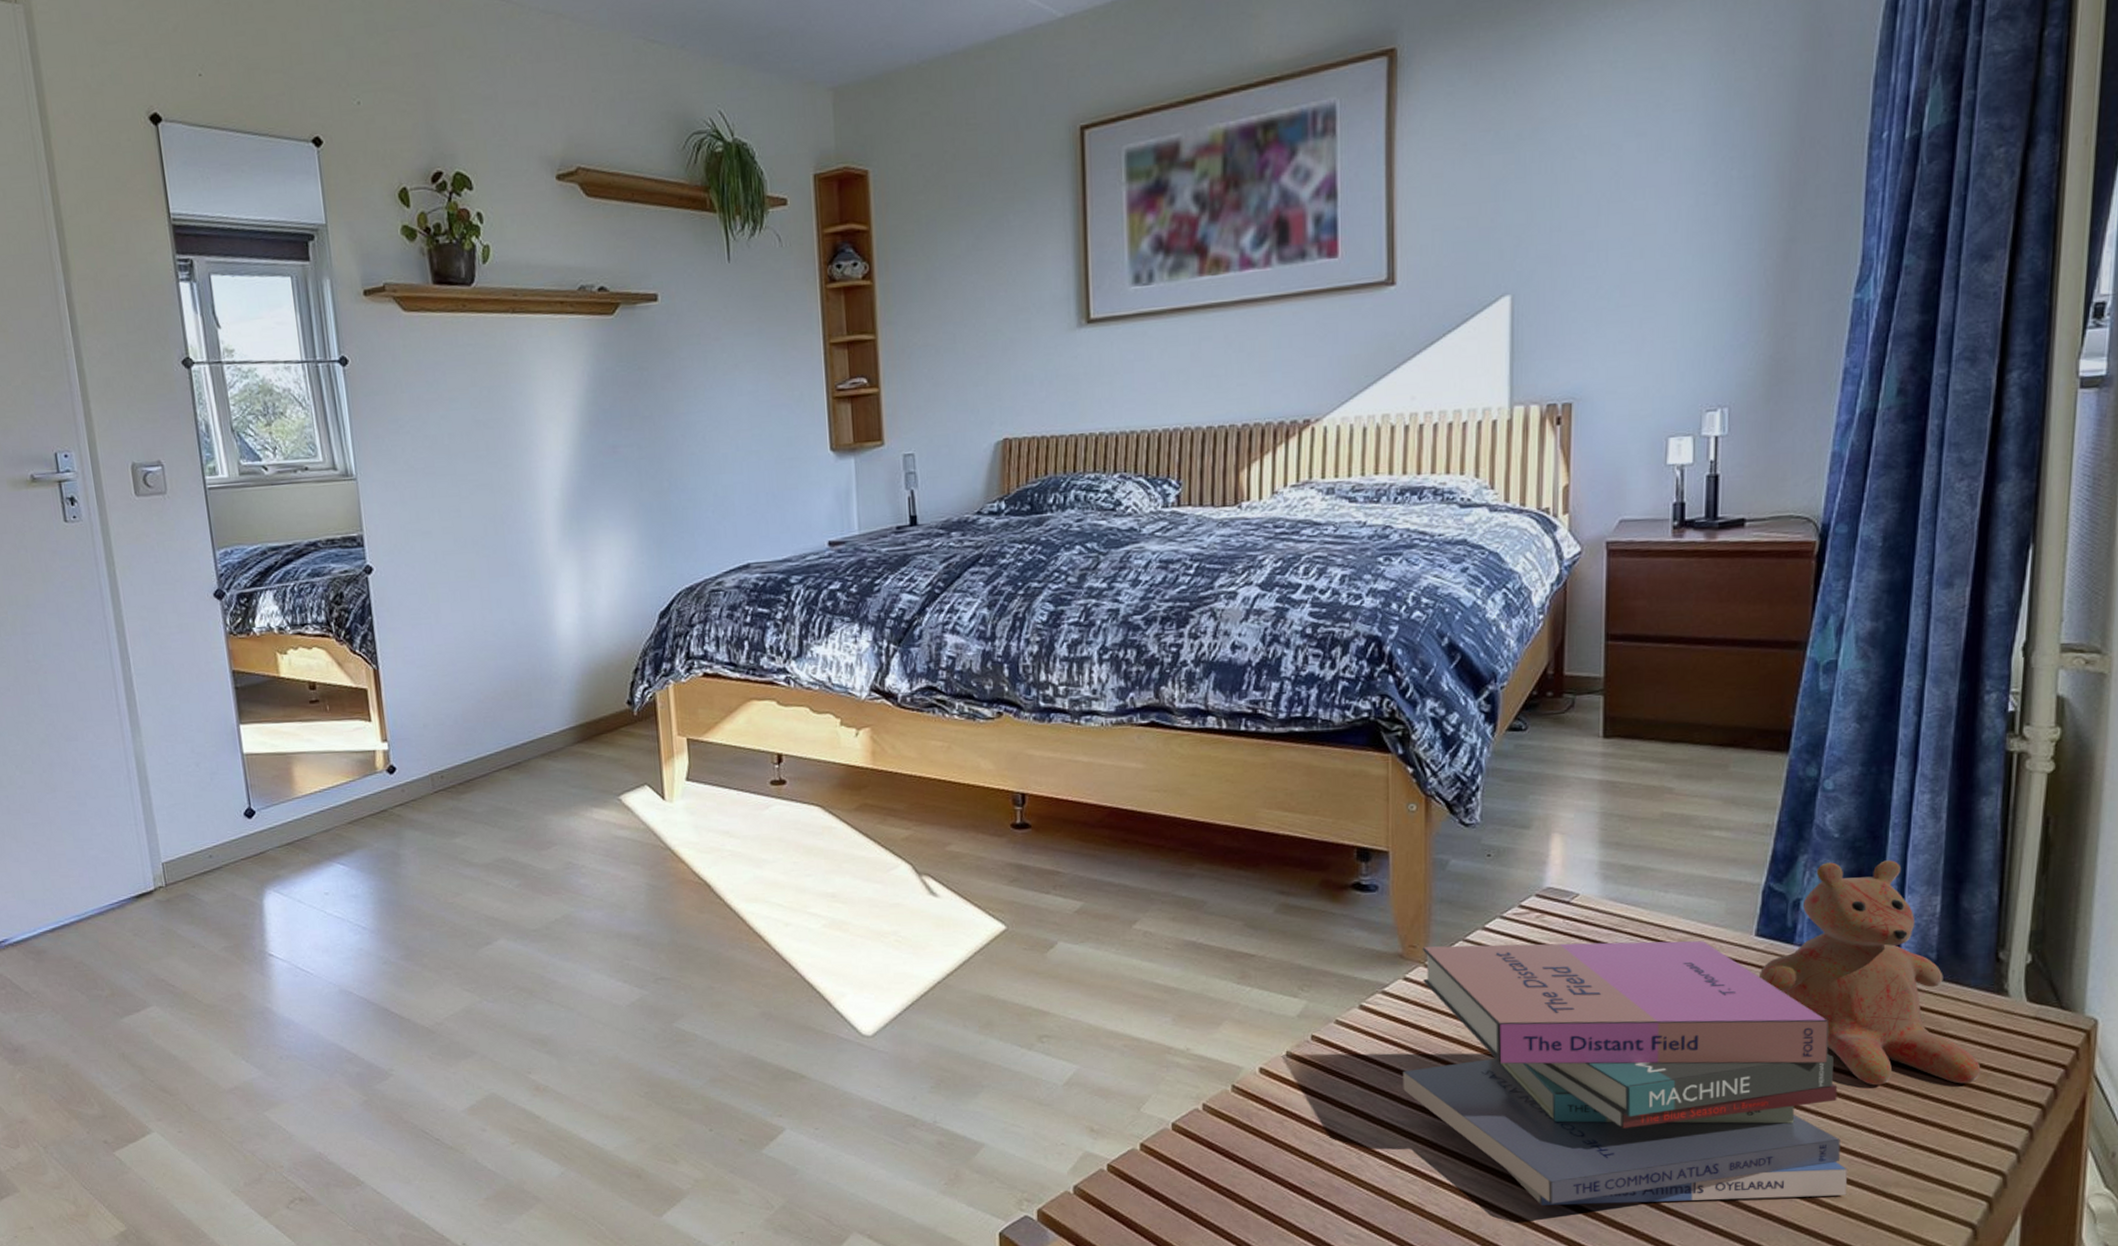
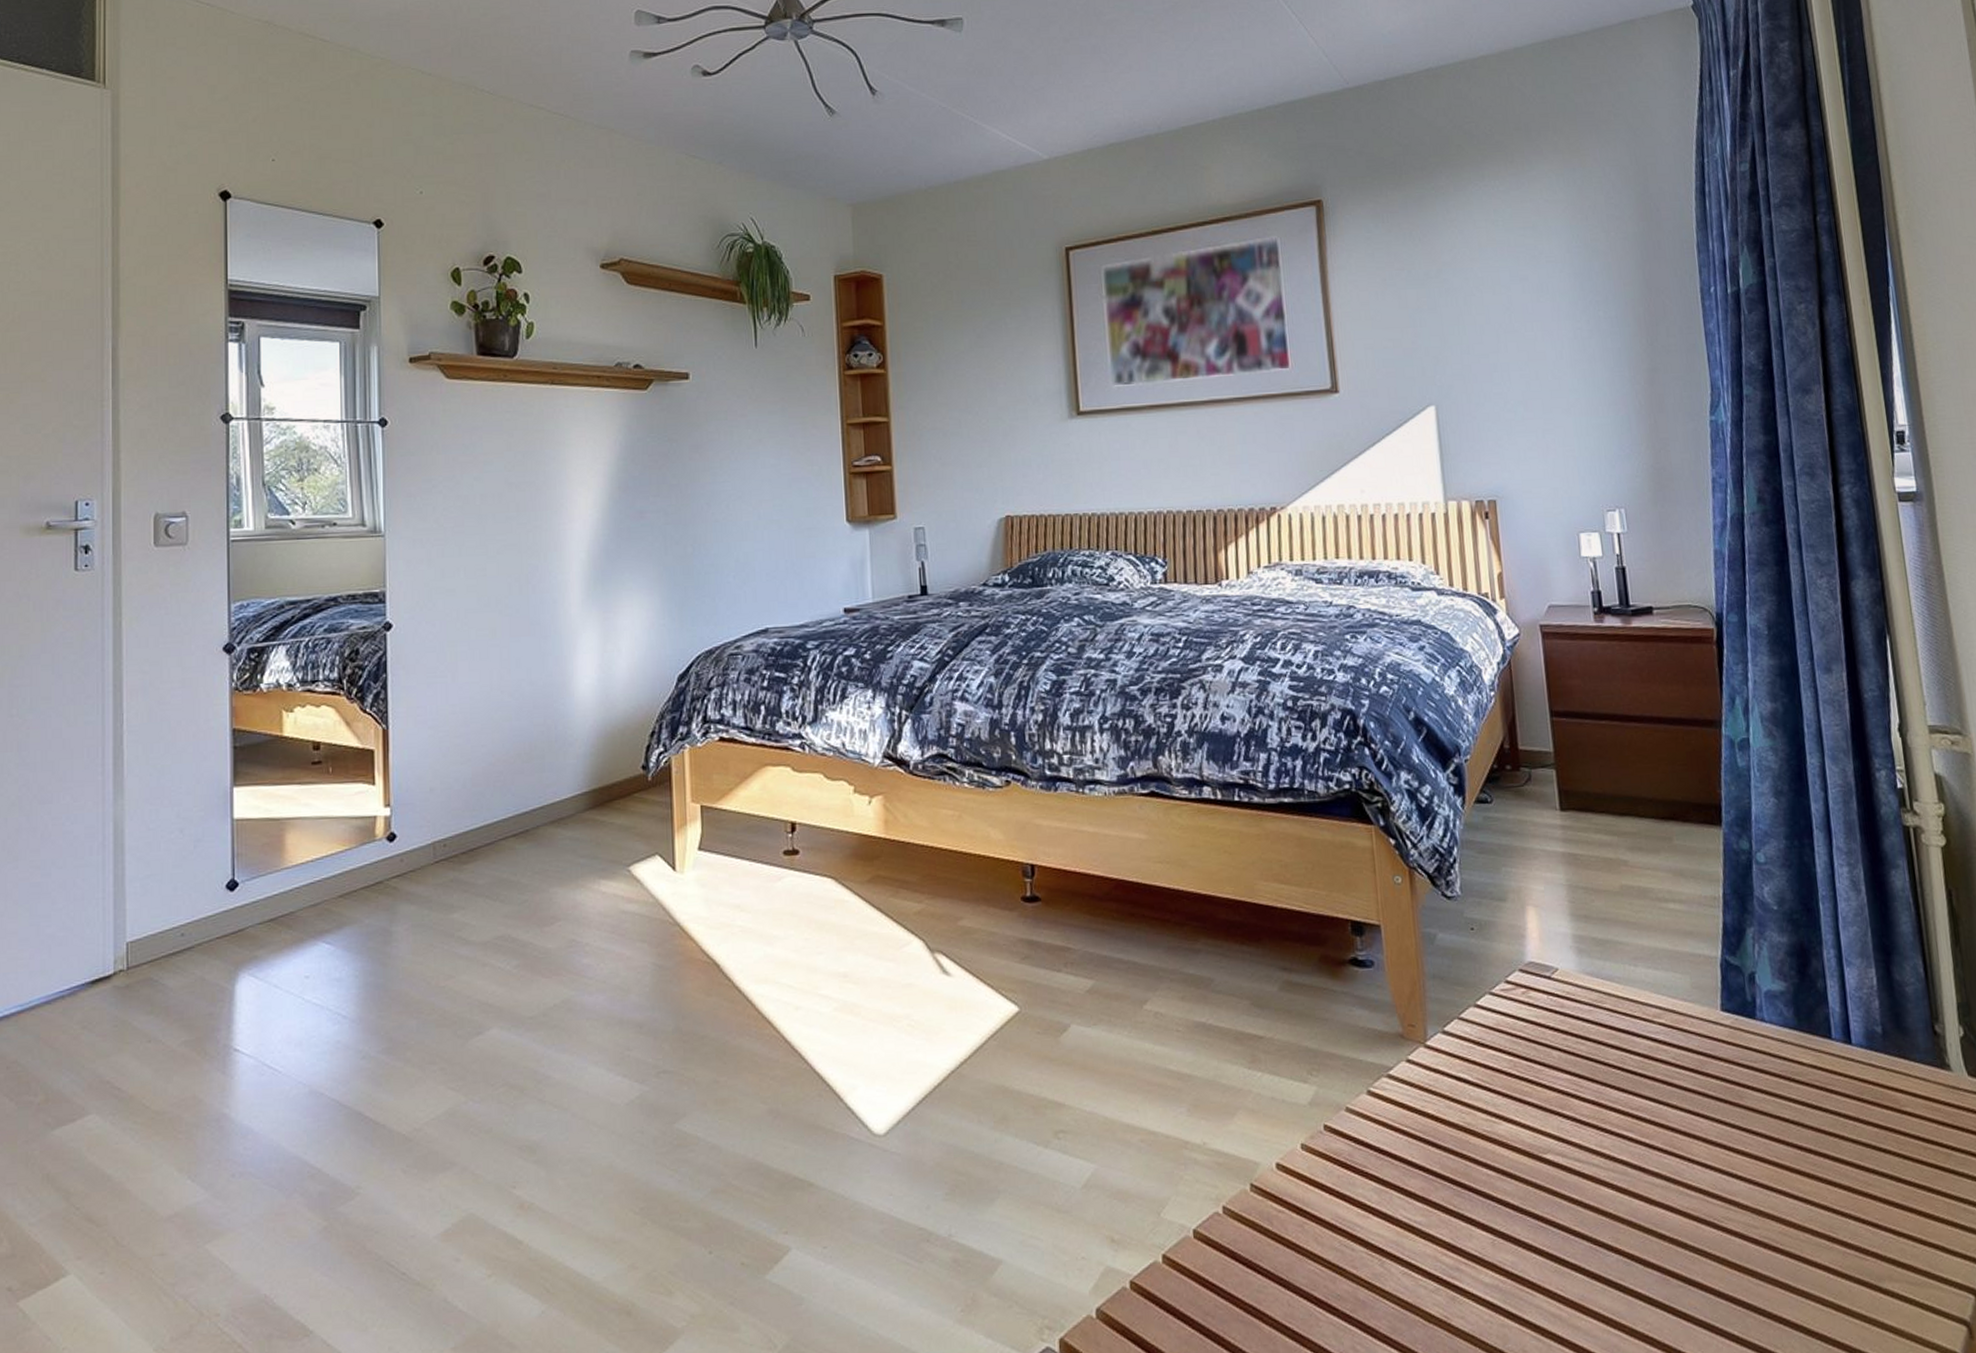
books: present [1403,941,1848,1206] -> none [1415,1016,1847,1315]
stuffed animal: present [1758,860,1981,1086] -> none [1730,932,1943,1169]

